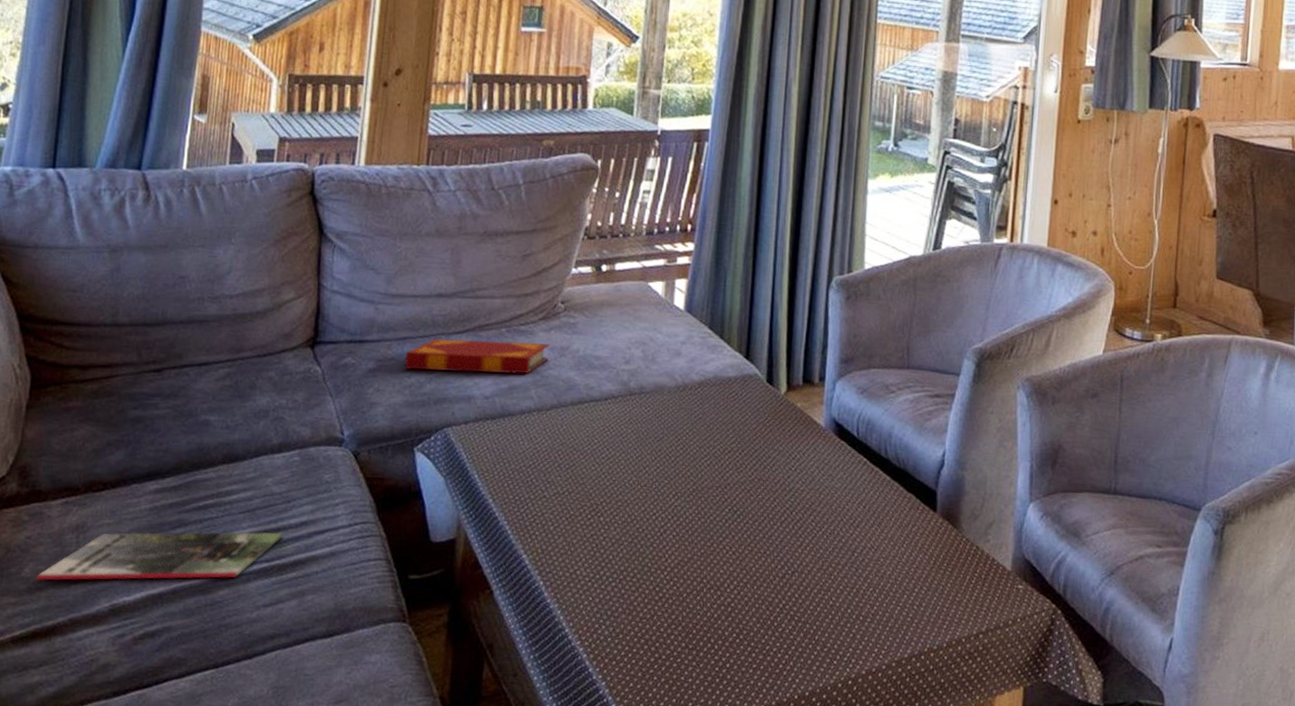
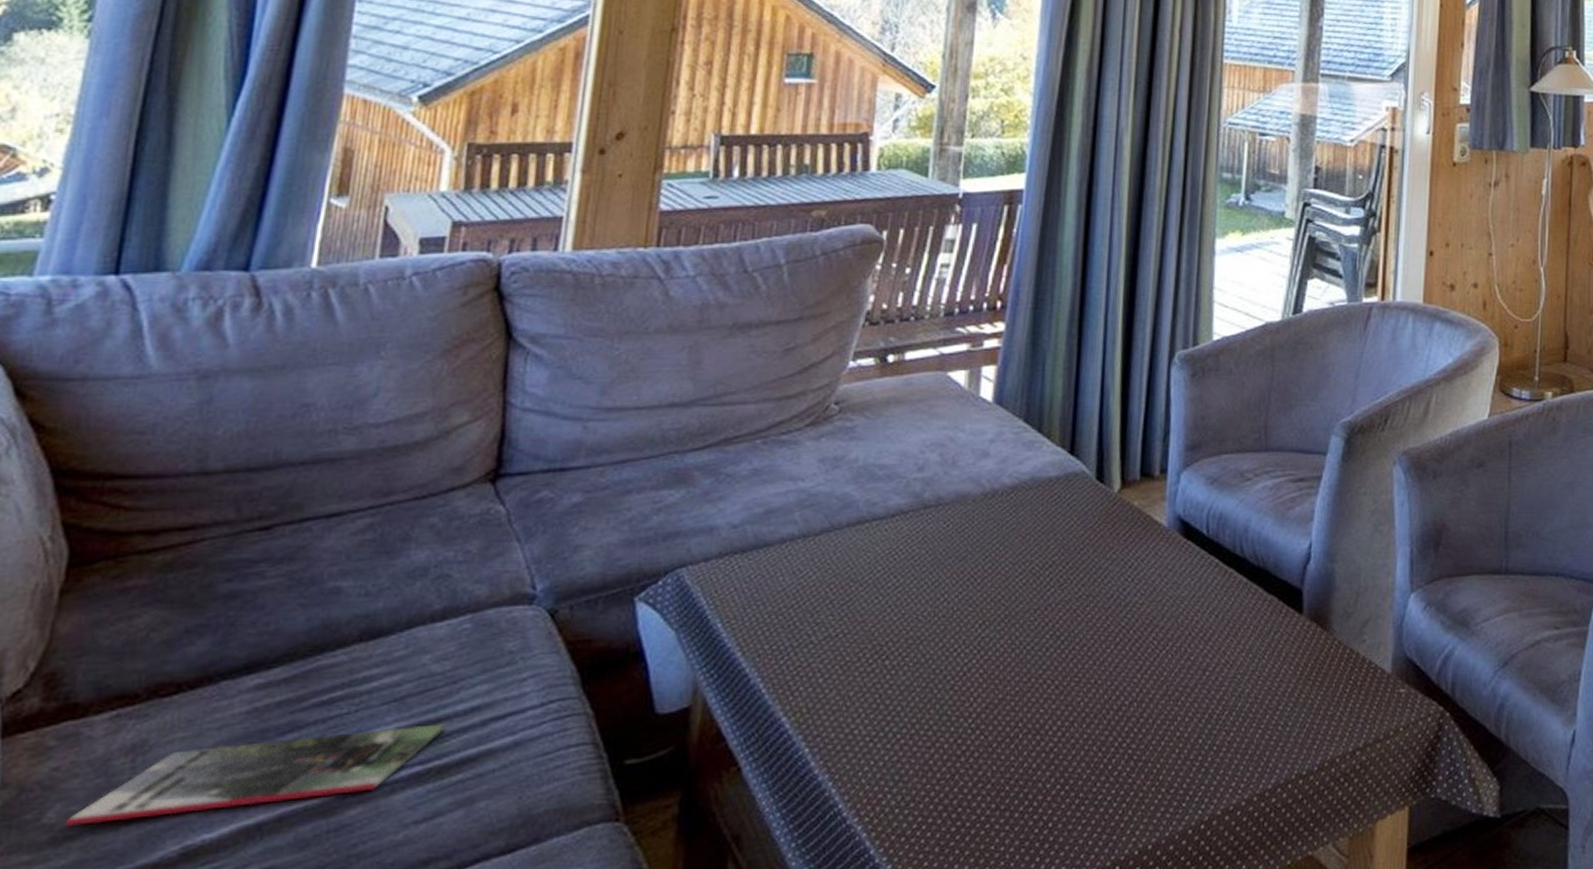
hardback book: present [405,338,551,375] -> none [623,454,821,500]

